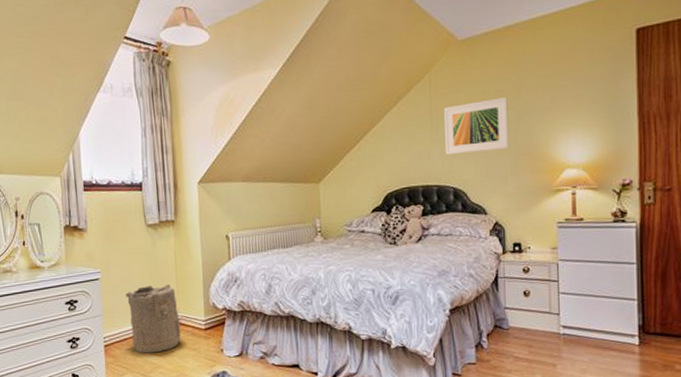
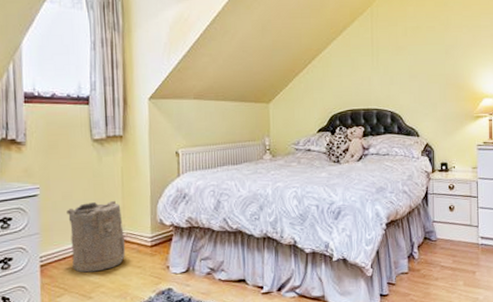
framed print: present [444,97,510,155] -> none [383,33,439,82]

